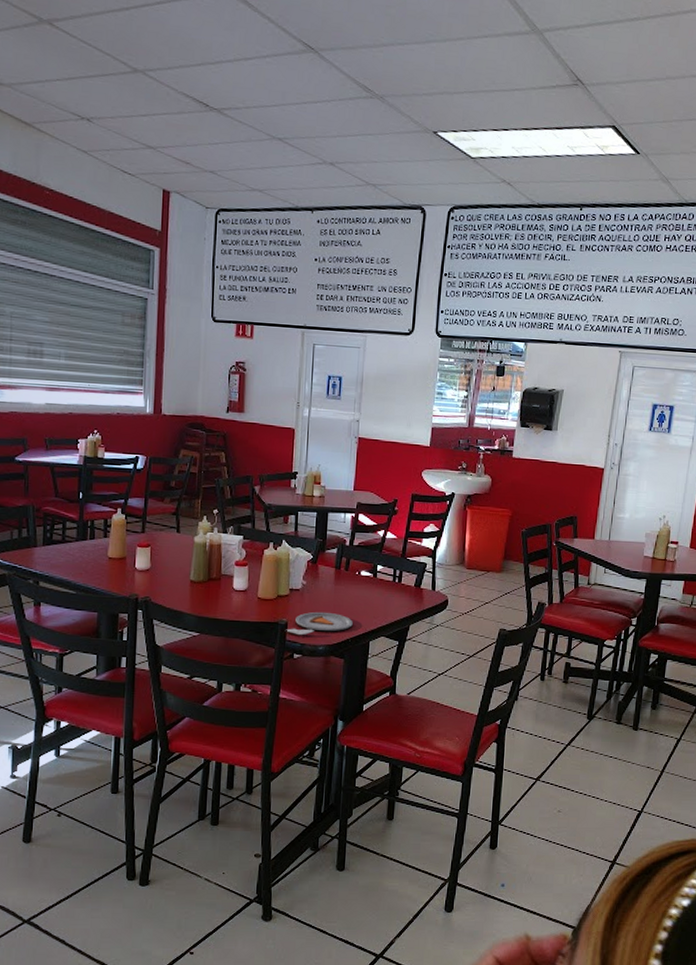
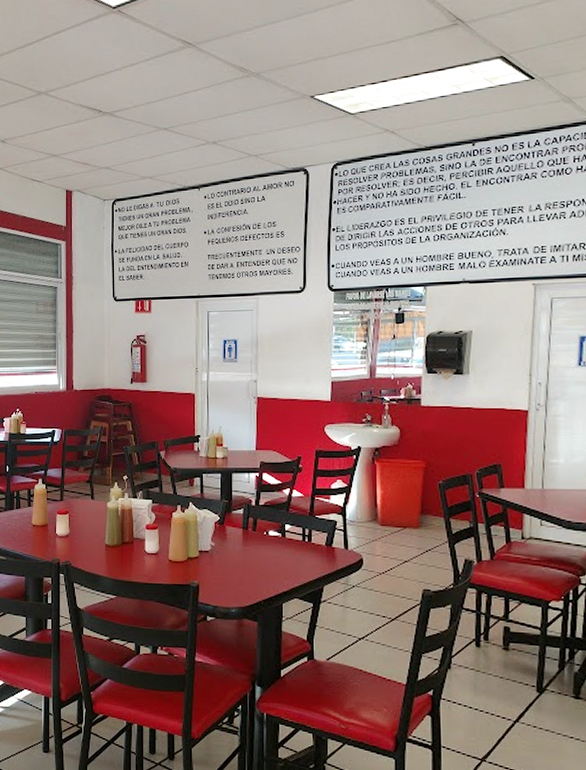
dinner plate: present [286,611,353,636] -> none [198,573,264,598]

